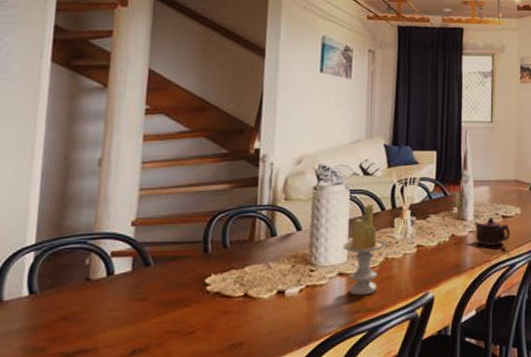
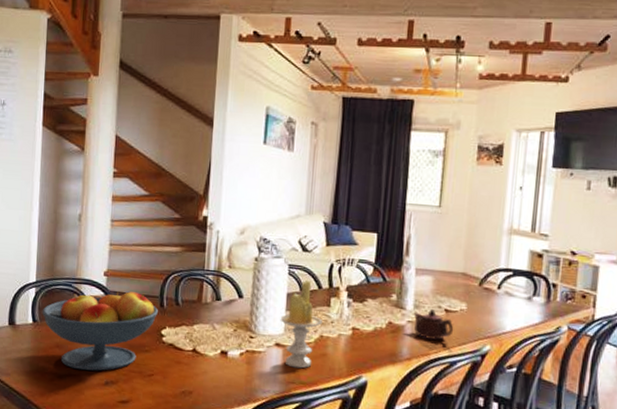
fruit bowl: none [43,240,201,343] -> present [42,291,158,371]

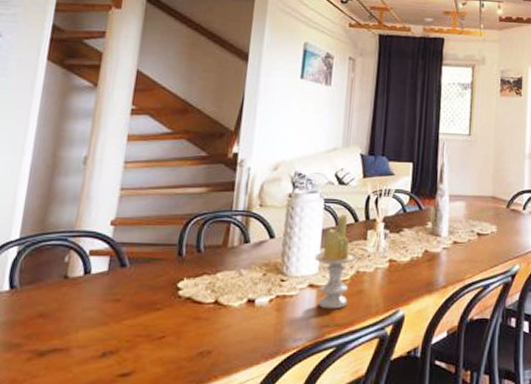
fruit bowl: present [42,291,158,371] -> none [23,241,175,342]
teapot: present [413,309,454,340] -> none [448,234,486,264]

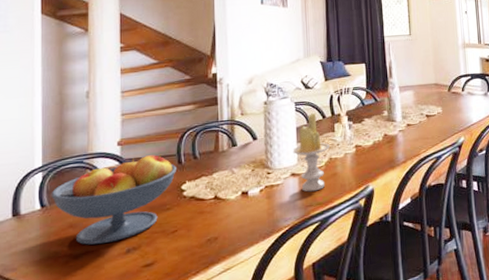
fruit bowl: none [23,241,175,342] -> present [51,154,176,245]

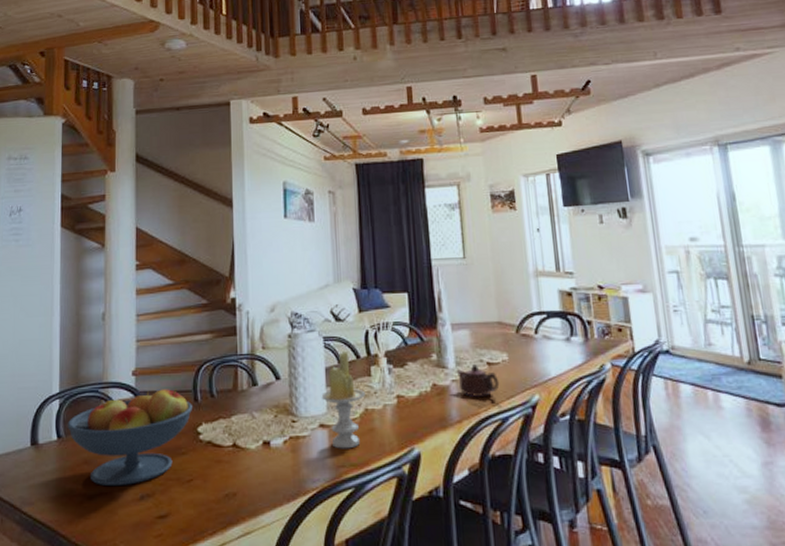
teapot: none [402,117,435,142] -> present [456,364,500,397]

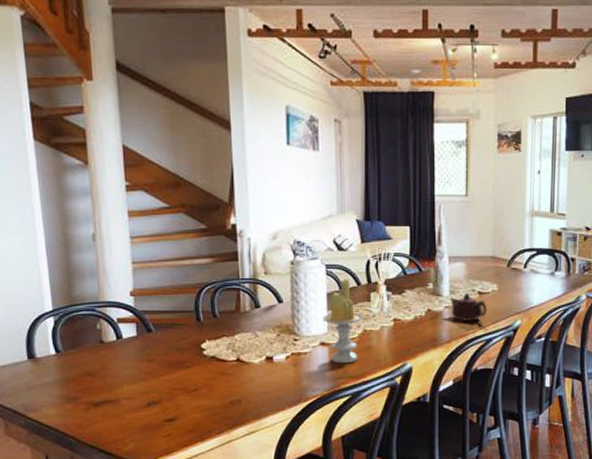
fruit bowl: present [67,389,192,487] -> none [64,309,195,395]

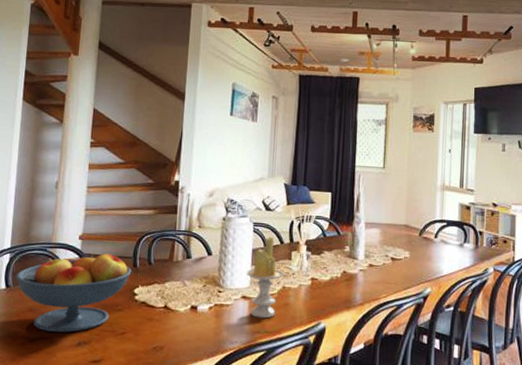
fruit bowl: none [64,309,195,395] -> present [15,254,131,333]
teapot: present [449,293,488,321] -> none [364,258,400,286]

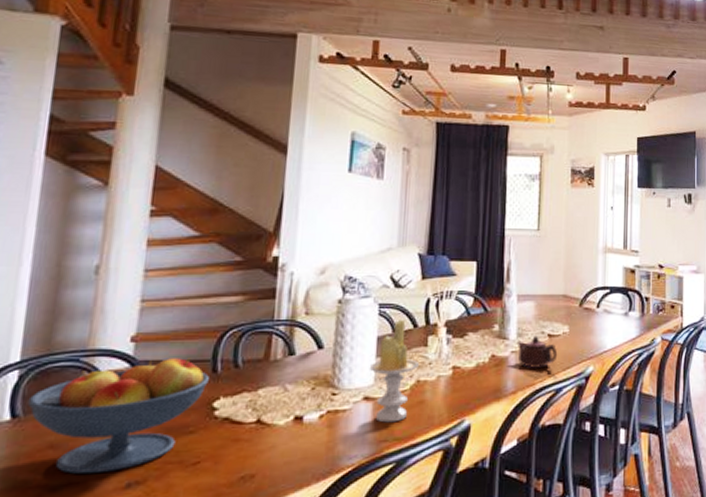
teapot: none [364,258,400,286] -> present [516,336,558,368]

